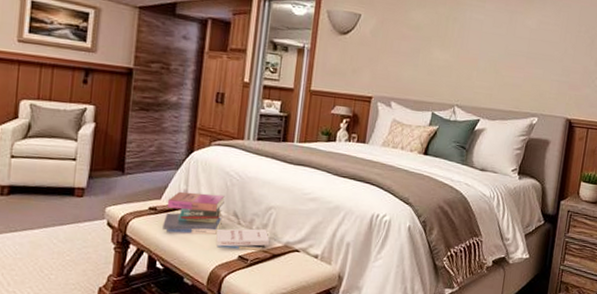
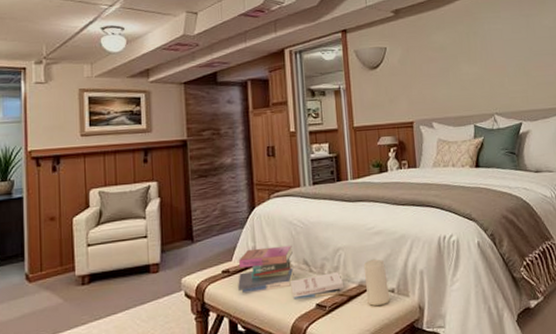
candle: none [290,223,314,268] -> present [363,259,391,306]

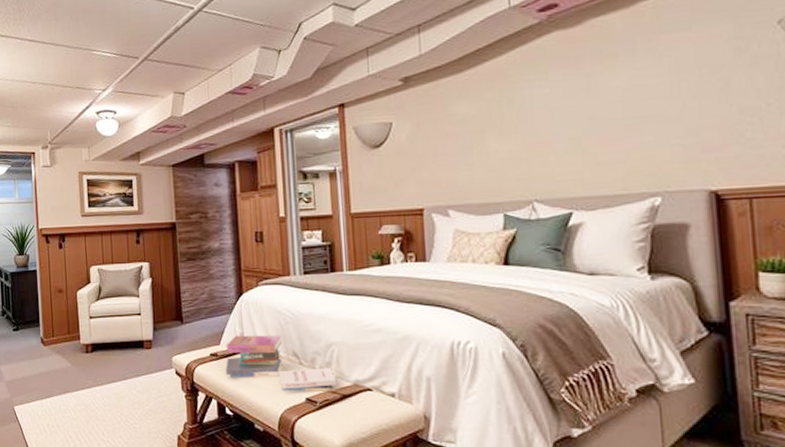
candle: present [363,259,391,306] -> none [359,359,390,409]

